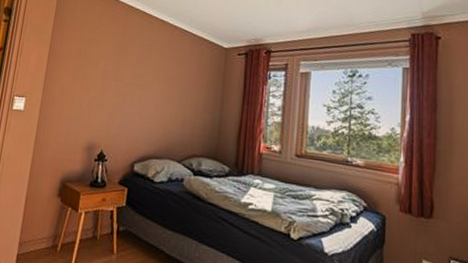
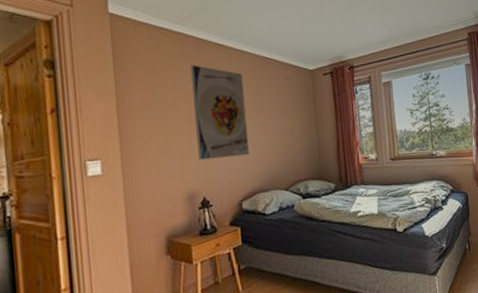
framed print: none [104,27,160,120] -> present [191,65,249,160]

